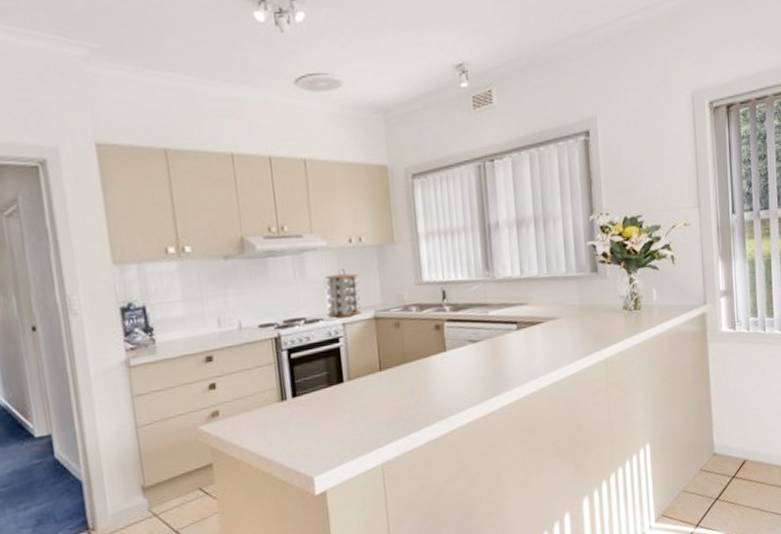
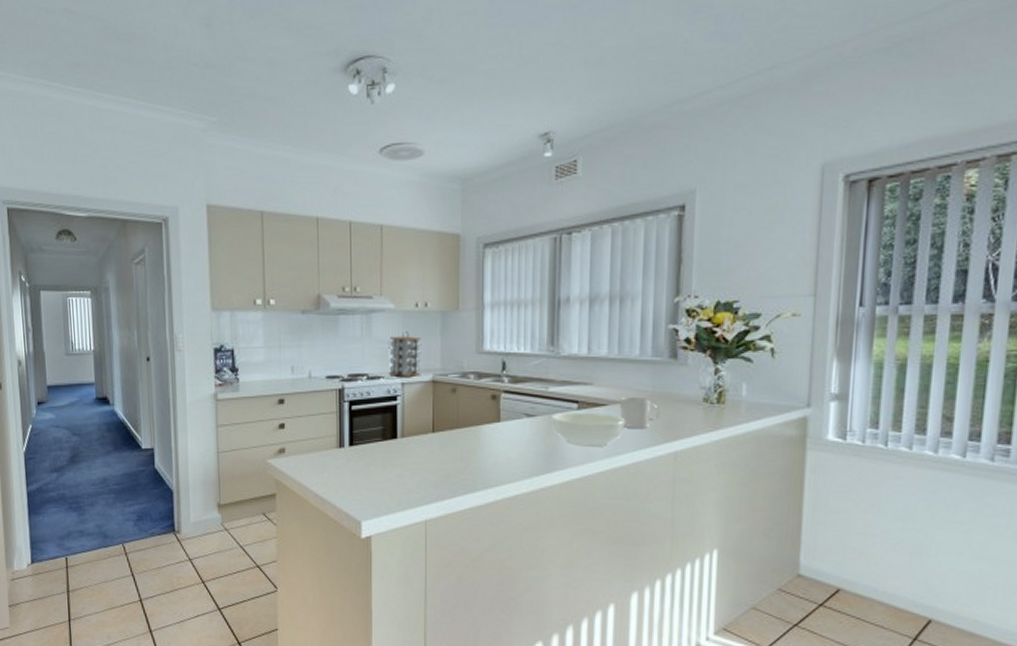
bowl: none [494,330,561,366] -> present [552,412,626,446]
mug: none [553,311,589,343] -> present [619,396,660,429]

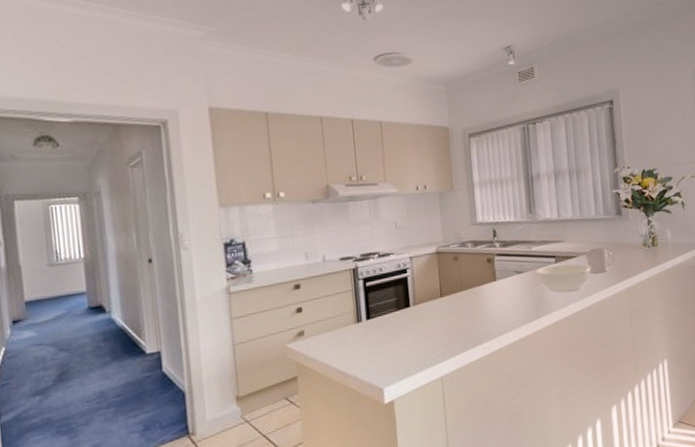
spice rack: present [389,330,421,378] -> none [396,210,425,253]

